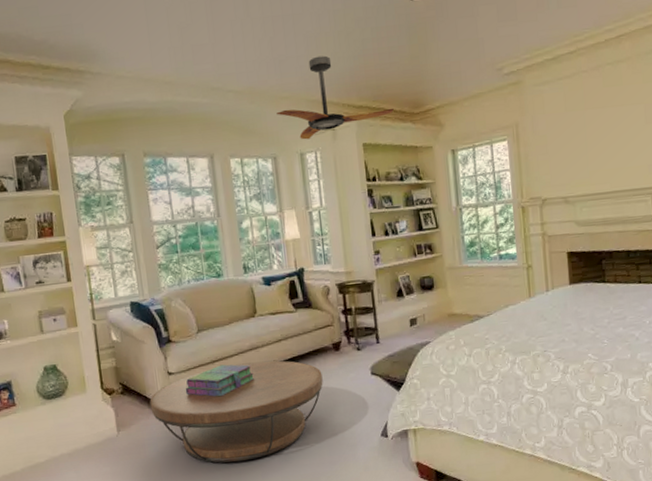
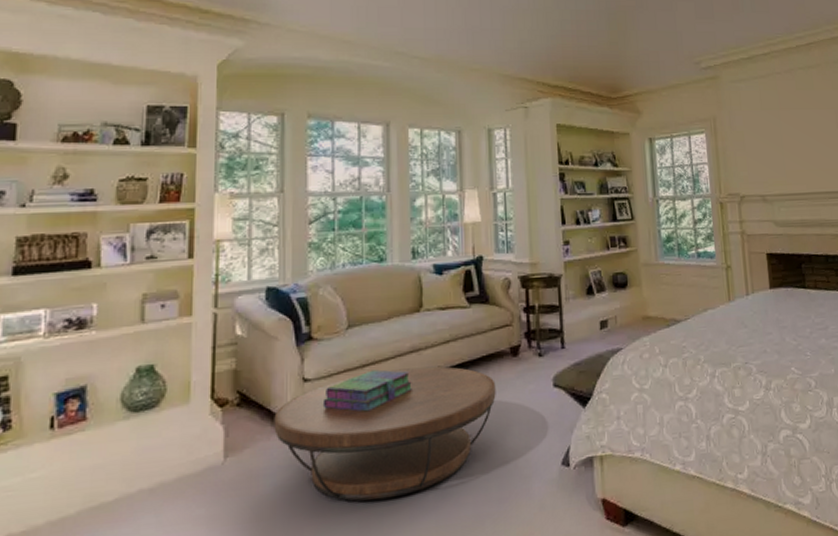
ceiling fan: present [276,55,394,140] -> none [465,32,591,115]

